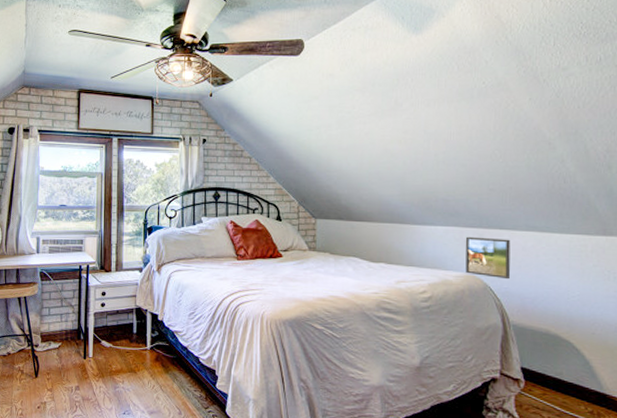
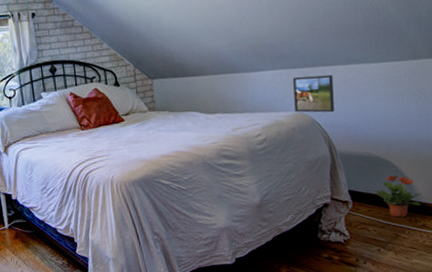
potted plant: none [550,358,607,409] -> present [374,175,421,218]

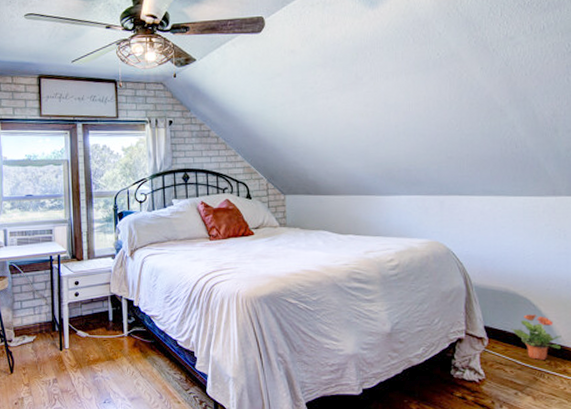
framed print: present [292,74,335,113] -> none [427,204,471,243]

